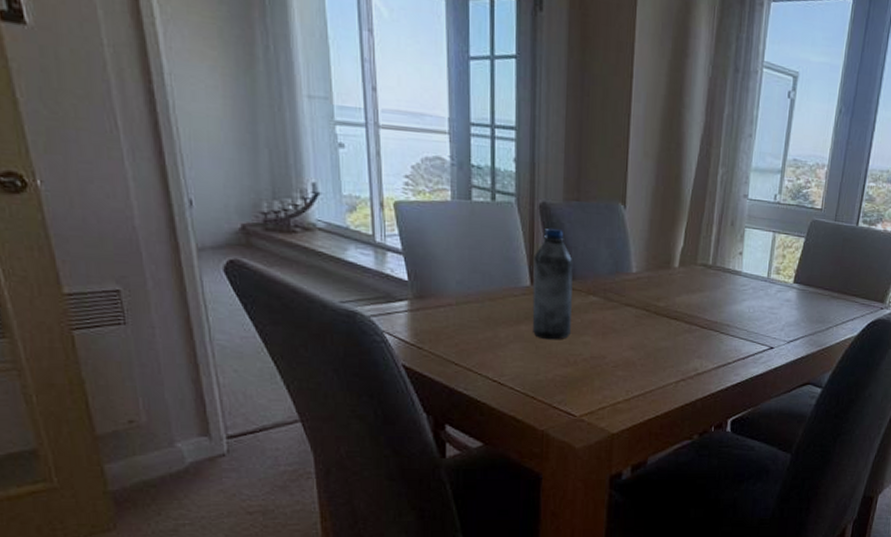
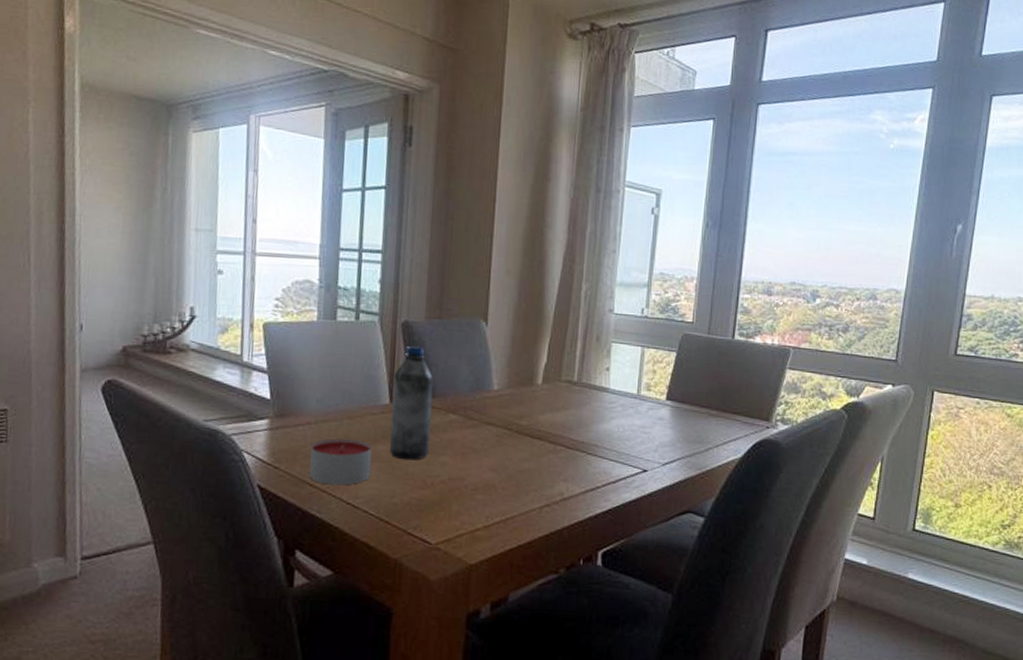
candle: none [453,319,515,364] -> present [309,438,372,486]

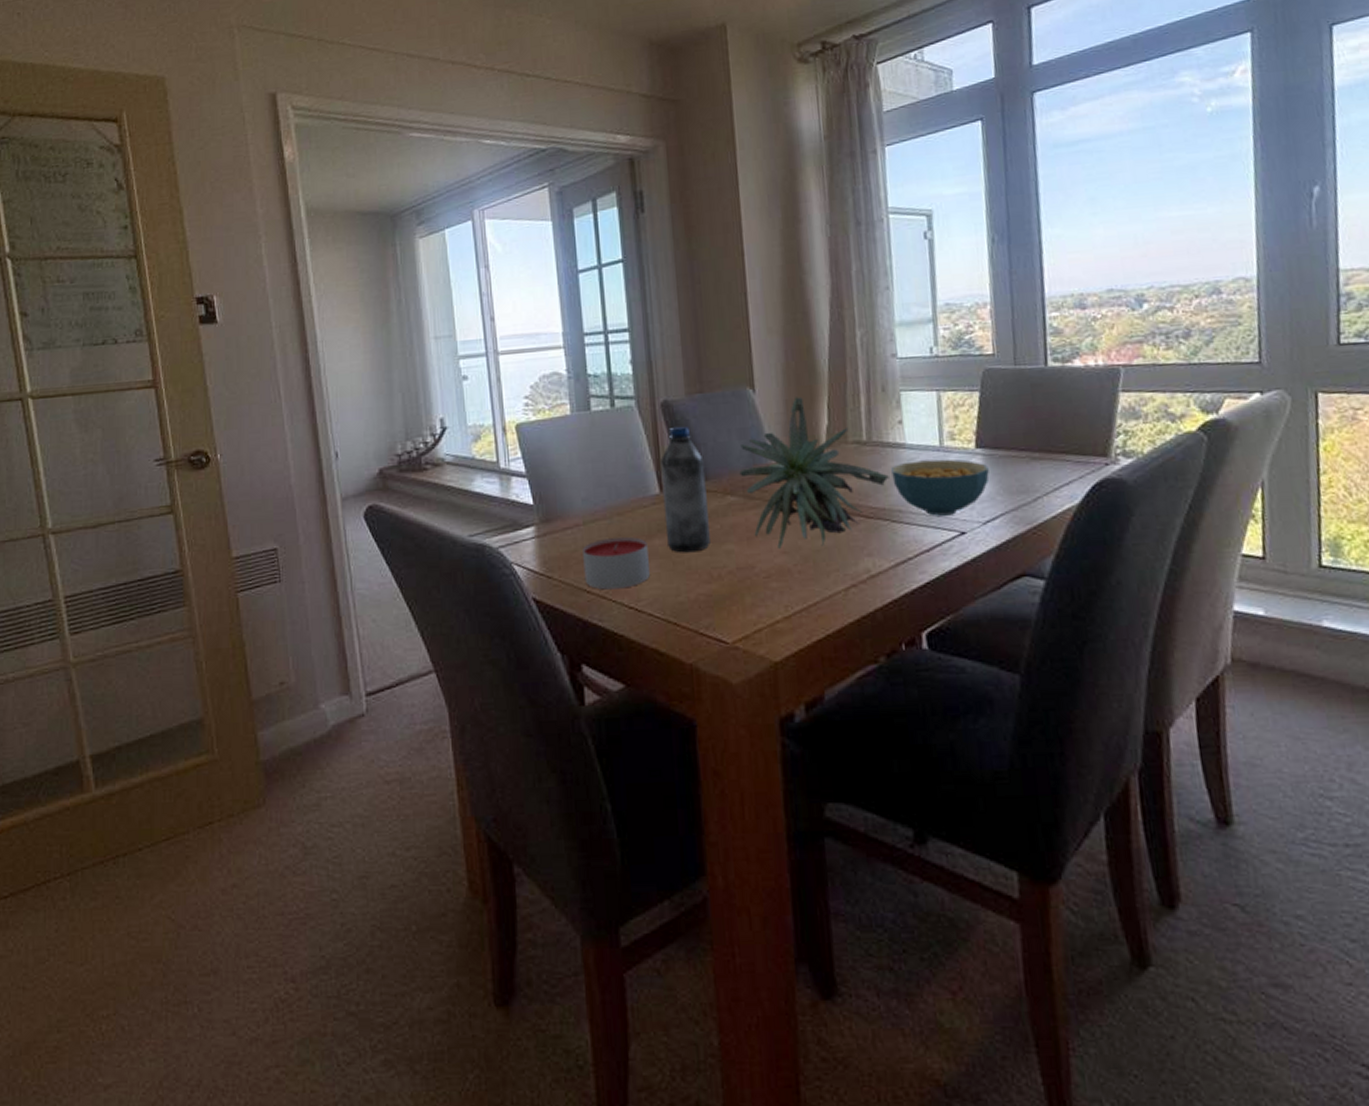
plant: none [463,335,591,468] -> present [739,397,889,549]
cereal bowl: none [594,404,674,455] -> present [891,459,989,516]

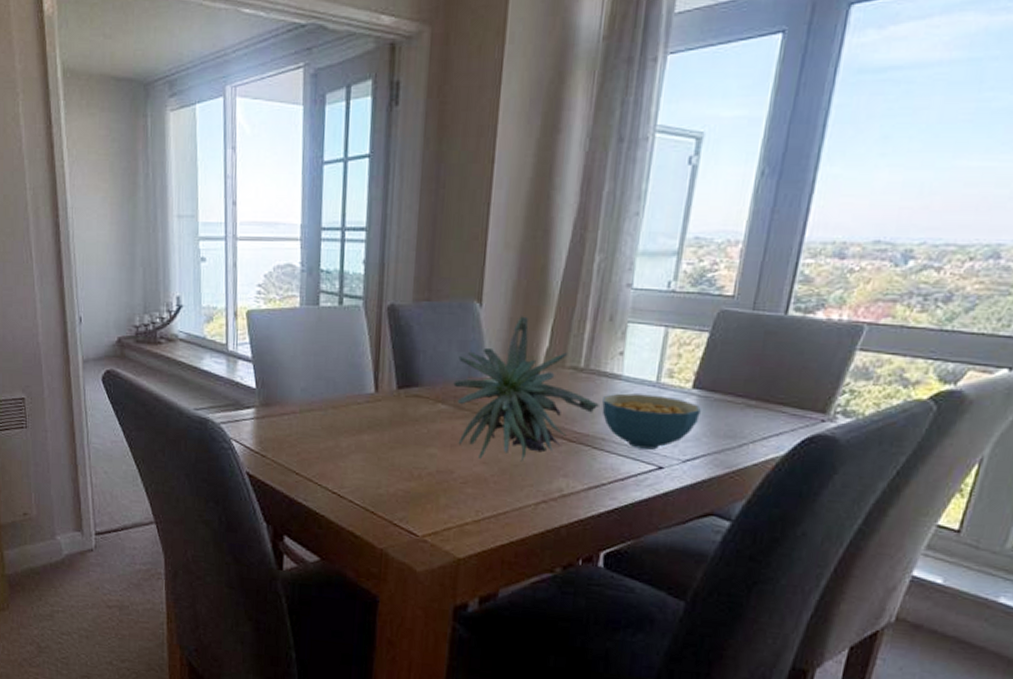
candle: present [583,536,650,590] -> none [295,427,357,475]
water bottle: present [660,425,710,553] -> none [375,331,421,452]

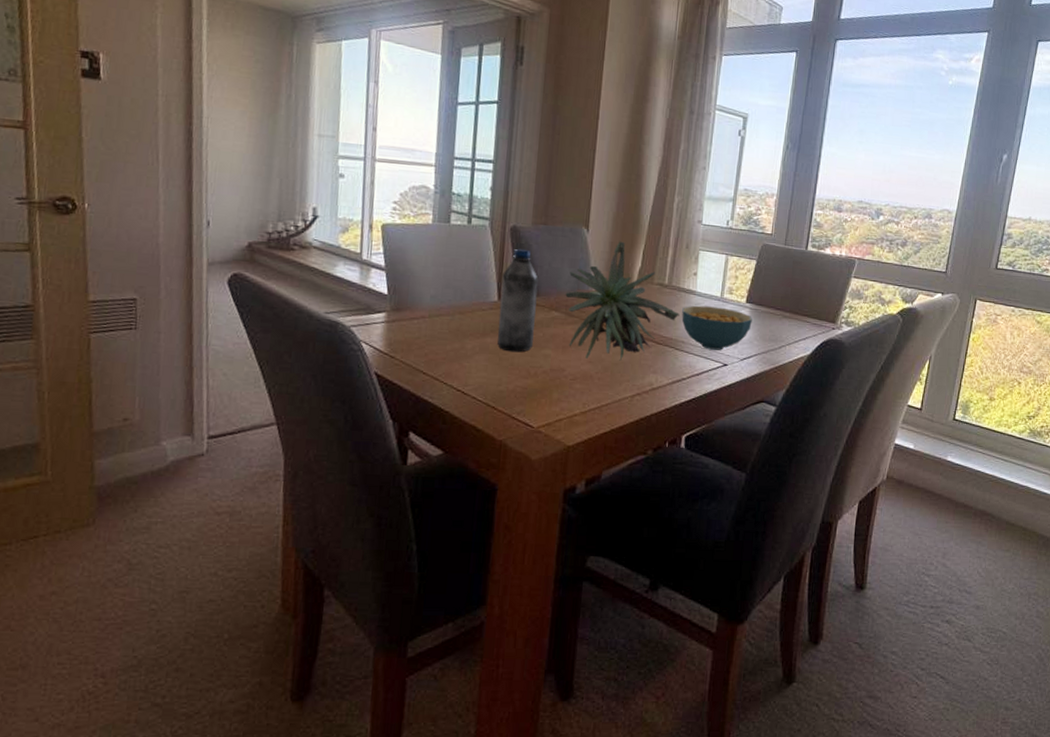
water bottle: none [375,331,421,452] -> present [497,248,539,353]

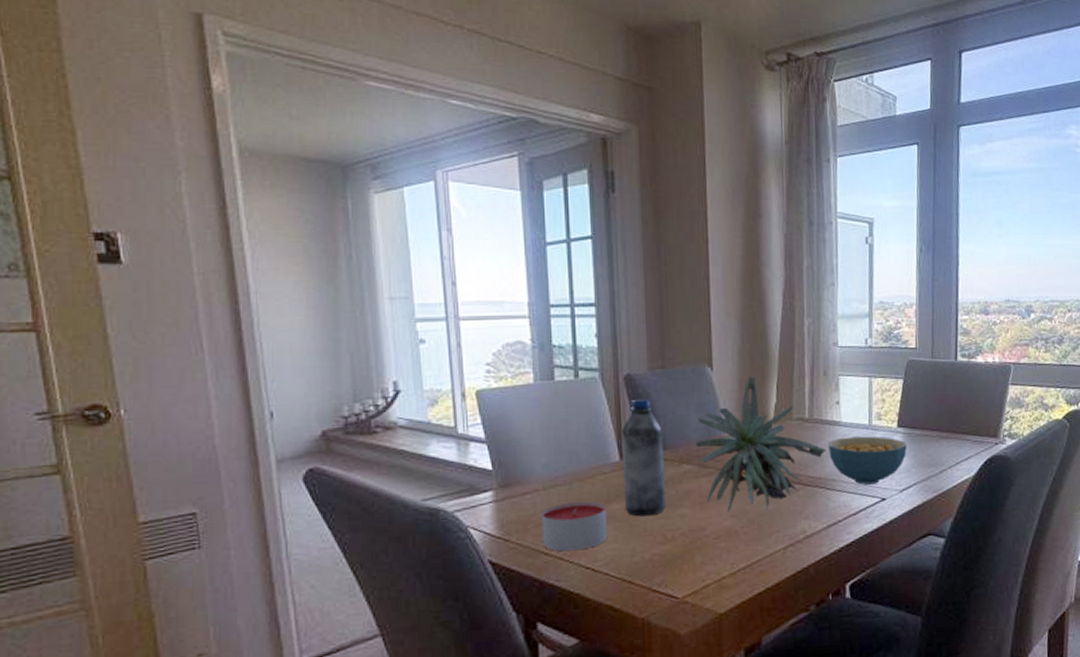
candle: none [422,331,481,374] -> present [542,501,607,552]

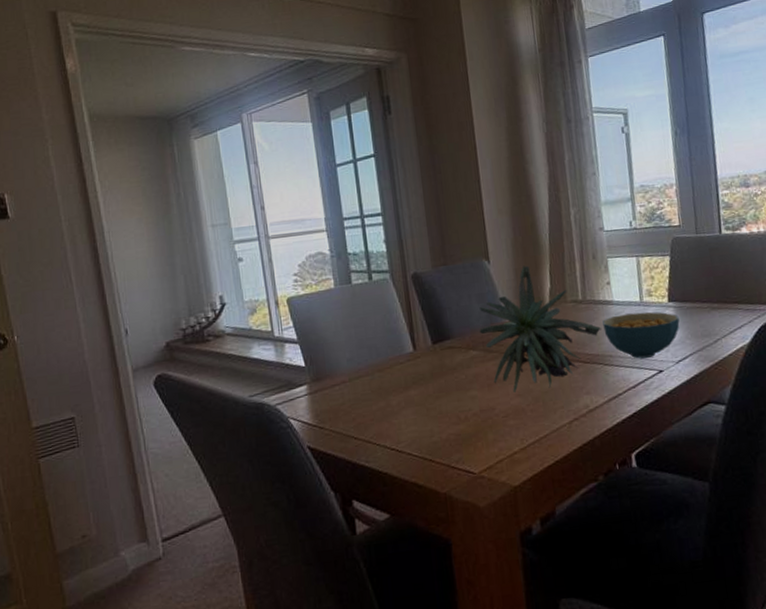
candle: present [542,501,607,552] -> none [349,389,408,435]
water bottle: present [621,398,666,517] -> none [413,293,458,401]

